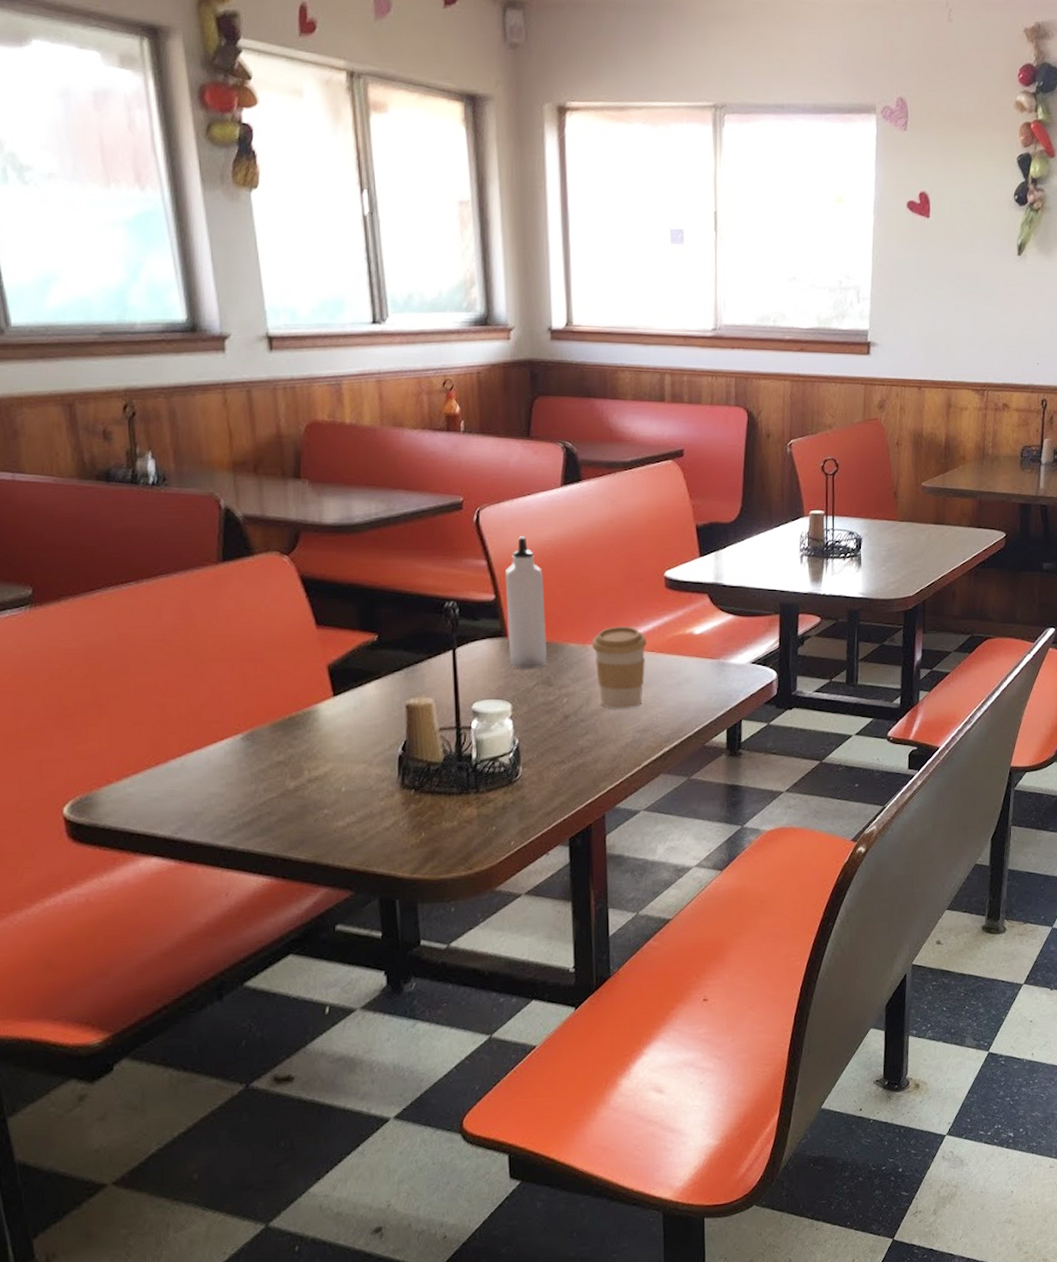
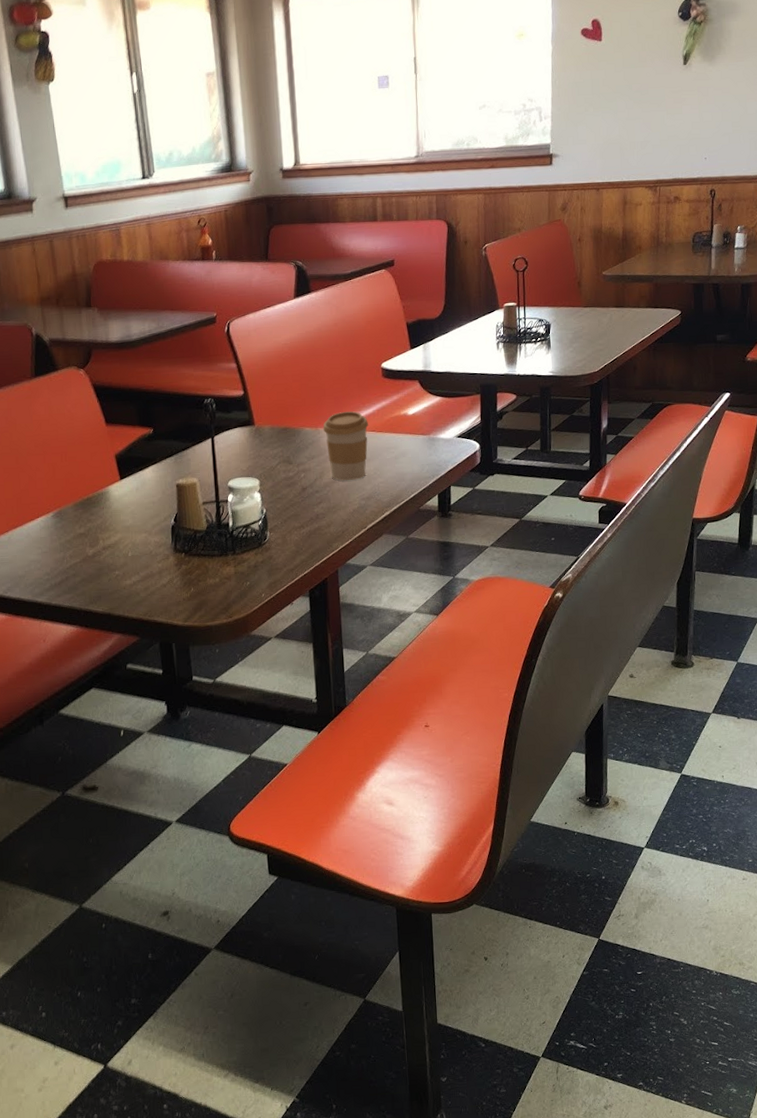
water bottle: present [505,536,547,670] -> none [251,341,287,452]

